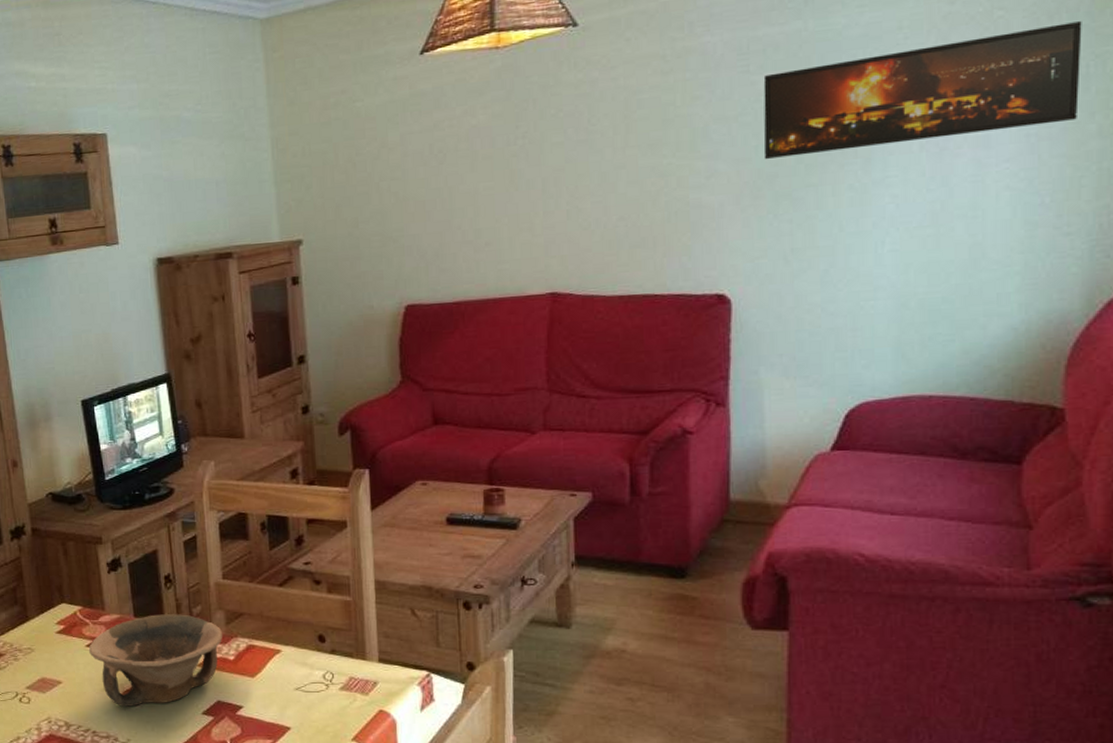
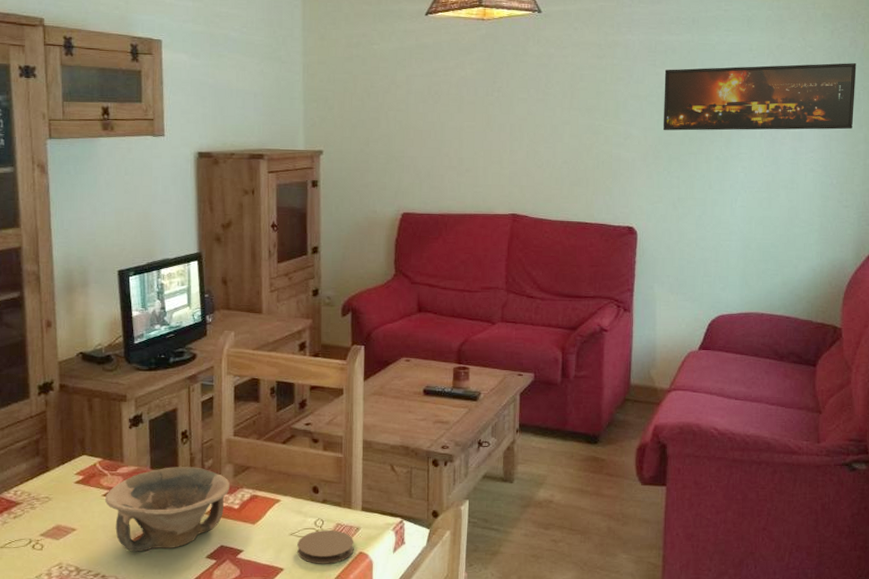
coaster: none [304,684,373,723] -> present [297,529,354,564]

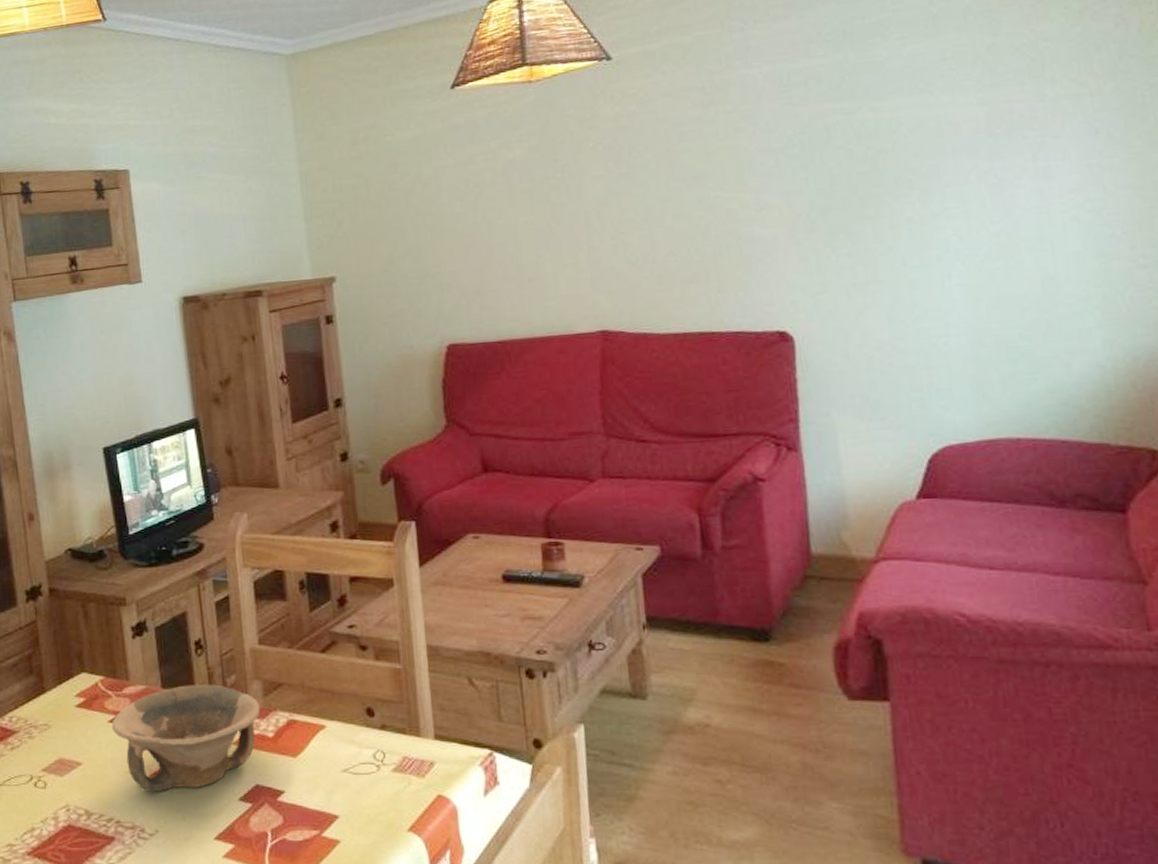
coaster: present [297,529,354,564] -> none [353,764,430,811]
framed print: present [663,63,857,131] -> none [807,52,1139,191]

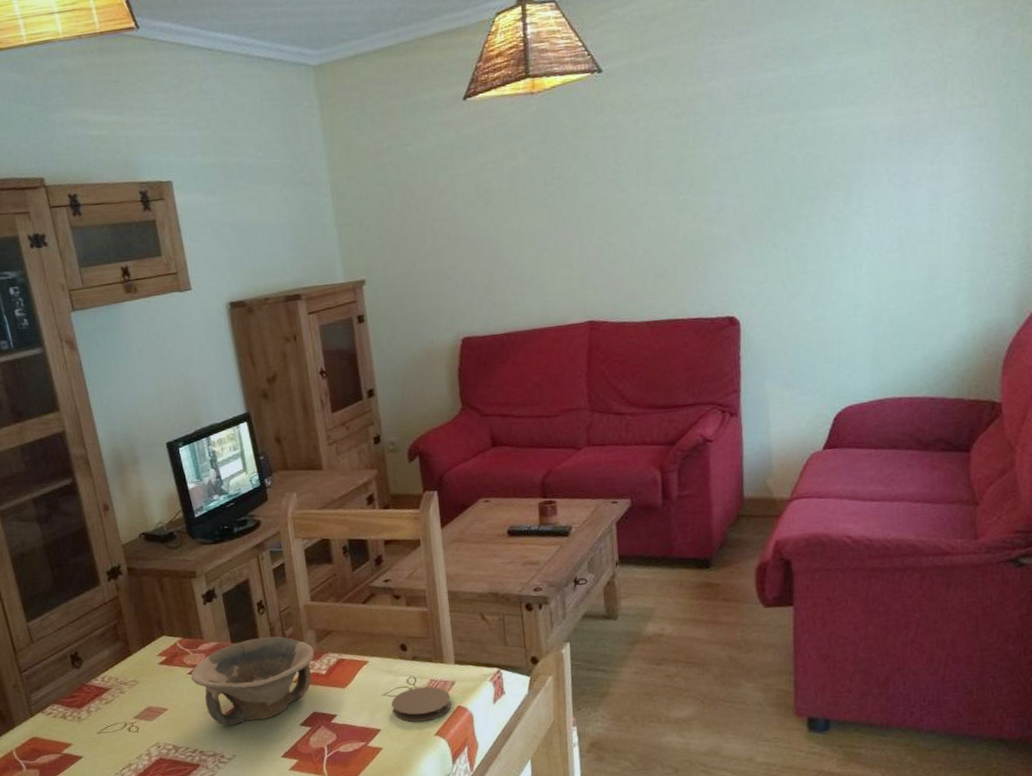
coaster: none [353,764,430,811] -> present [391,686,452,722]

